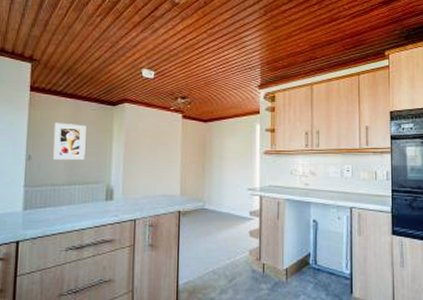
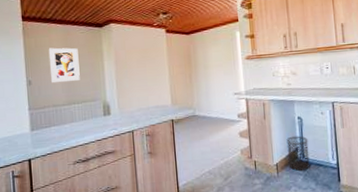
waste basket: none [299,240,322,278] -> present [286,135,310,171]

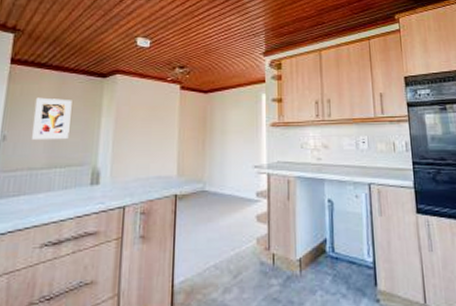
waste basket: present [286,135,310,171] -> none [313,223,341,269]

